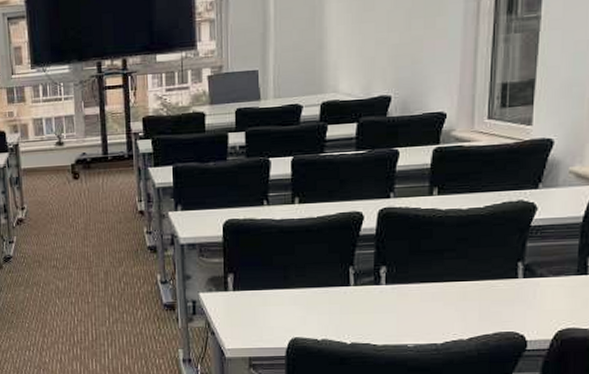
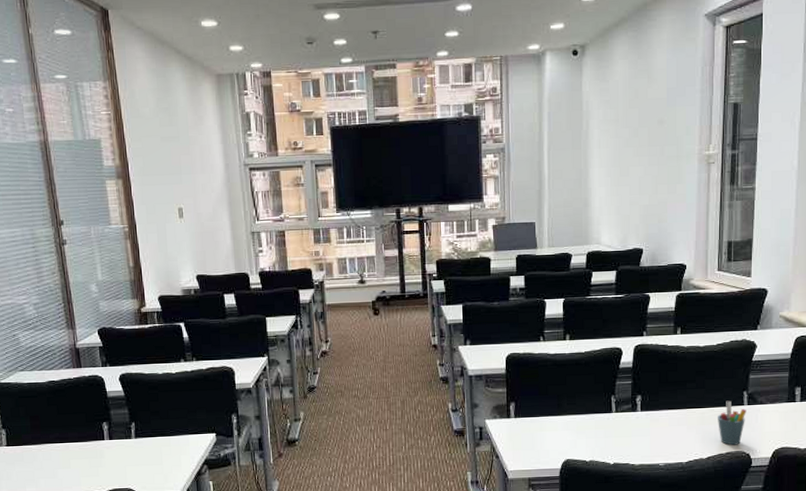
pen holder: none [483,272,521,325] -> present [718,400,746,446]

